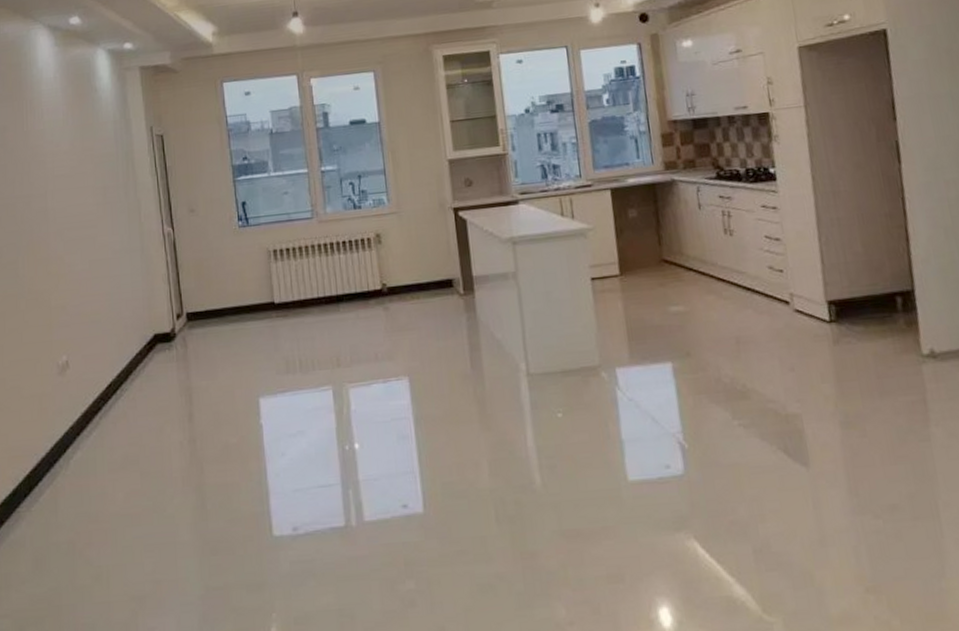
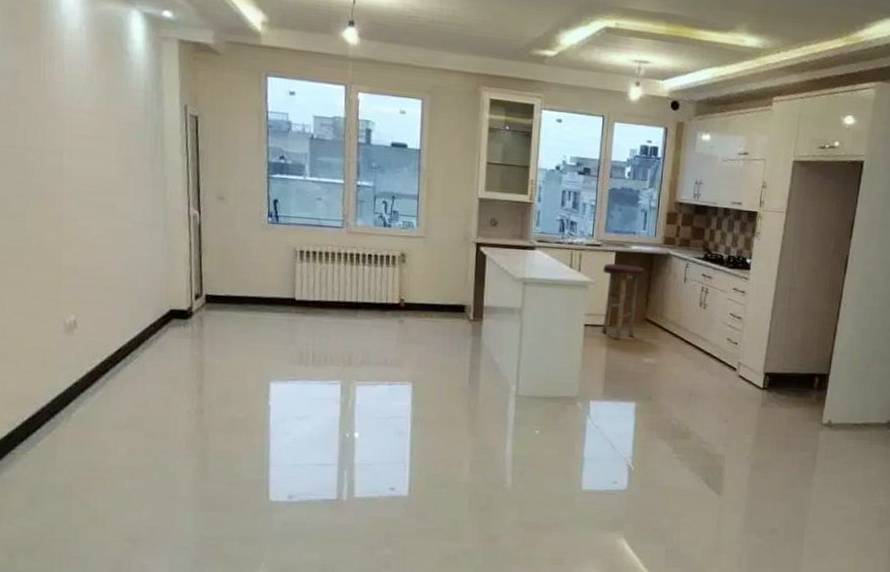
stool: none [599,200,653,290] -> present [601,264,645,340]

